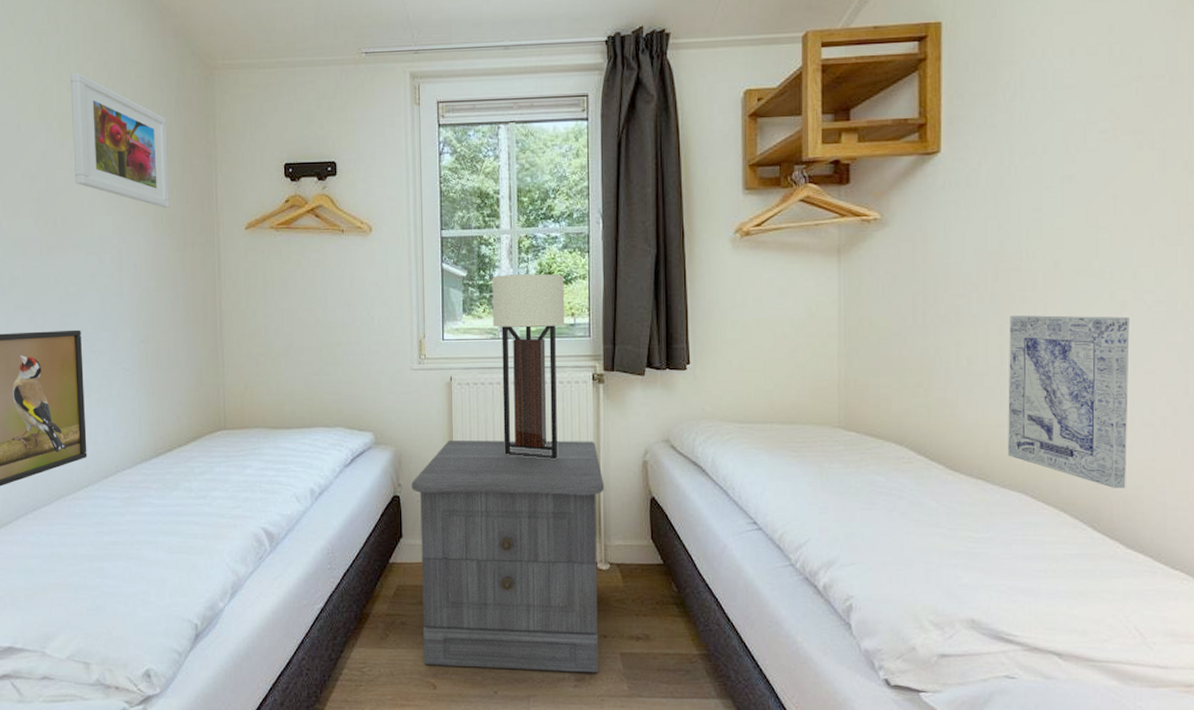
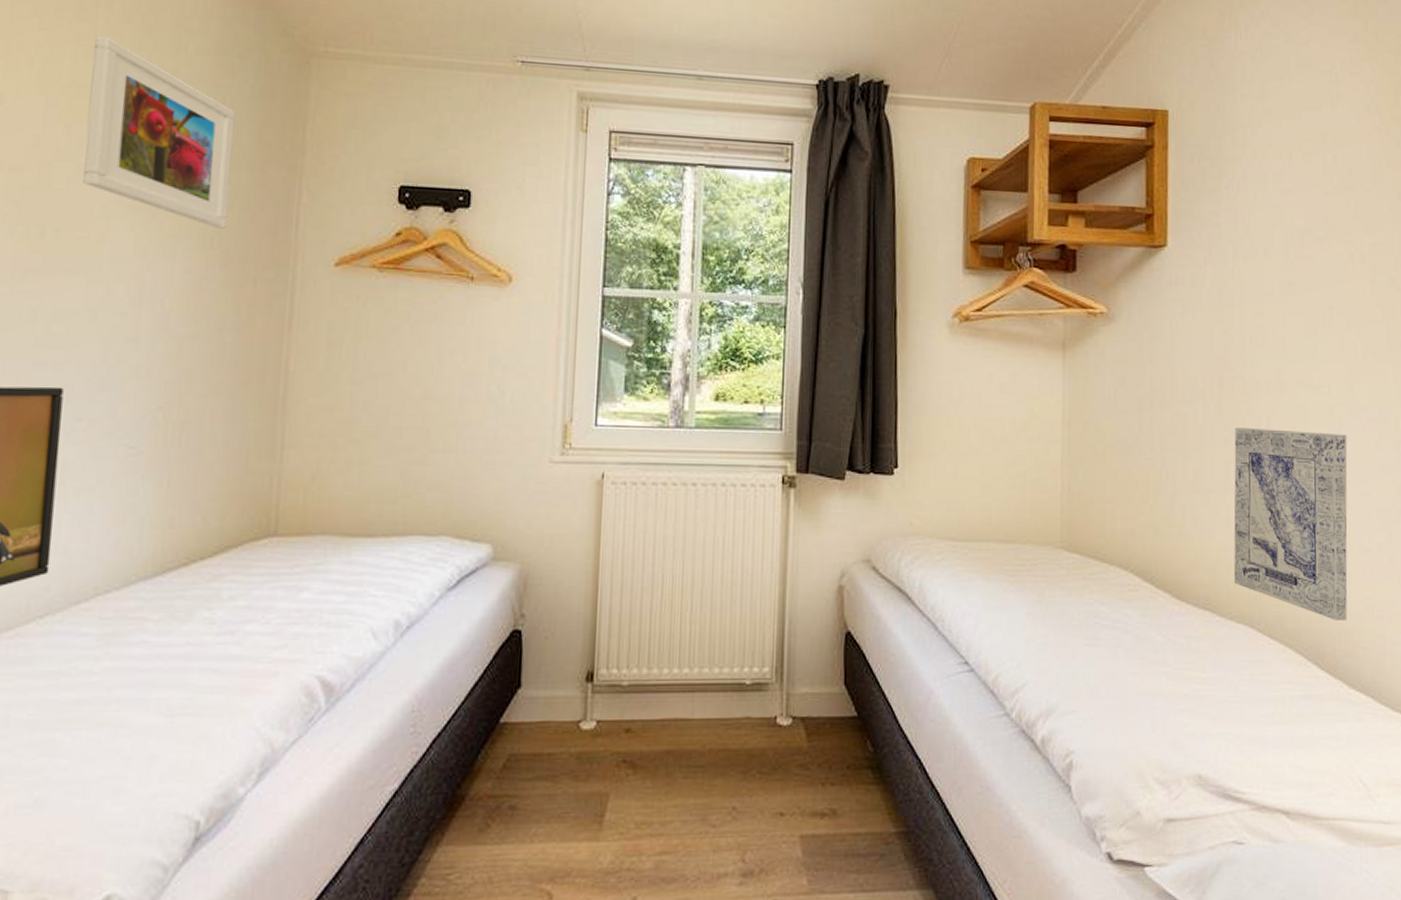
nightstand: present [411,440,605,673] -> none [538,557,791,866]
table lamp: present [492,274,565,459] -> none [661,348,754,582]

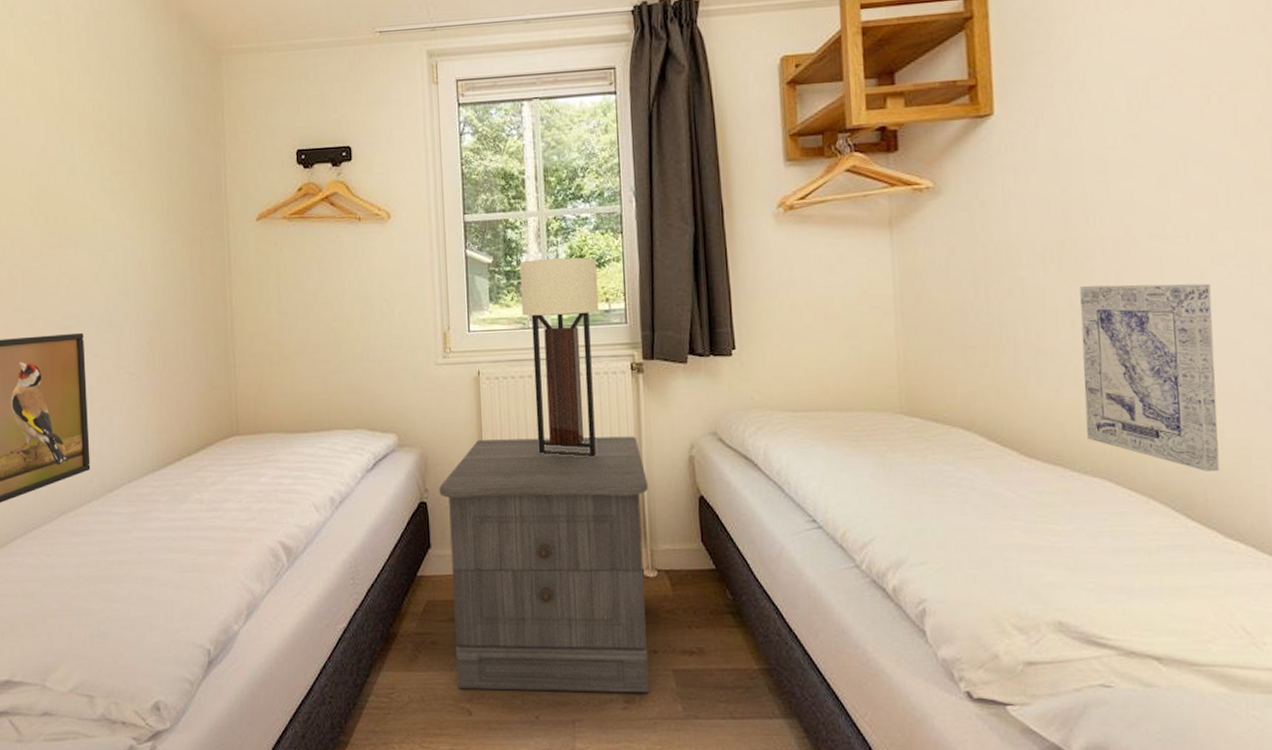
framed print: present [83,36,236,229] -> none [71,63,176,201]
nightstand: none [538,557,791,866] -> present [439,436,650,693]
table lamp: none [661,348,754,582] -> present [519,257,600,457]

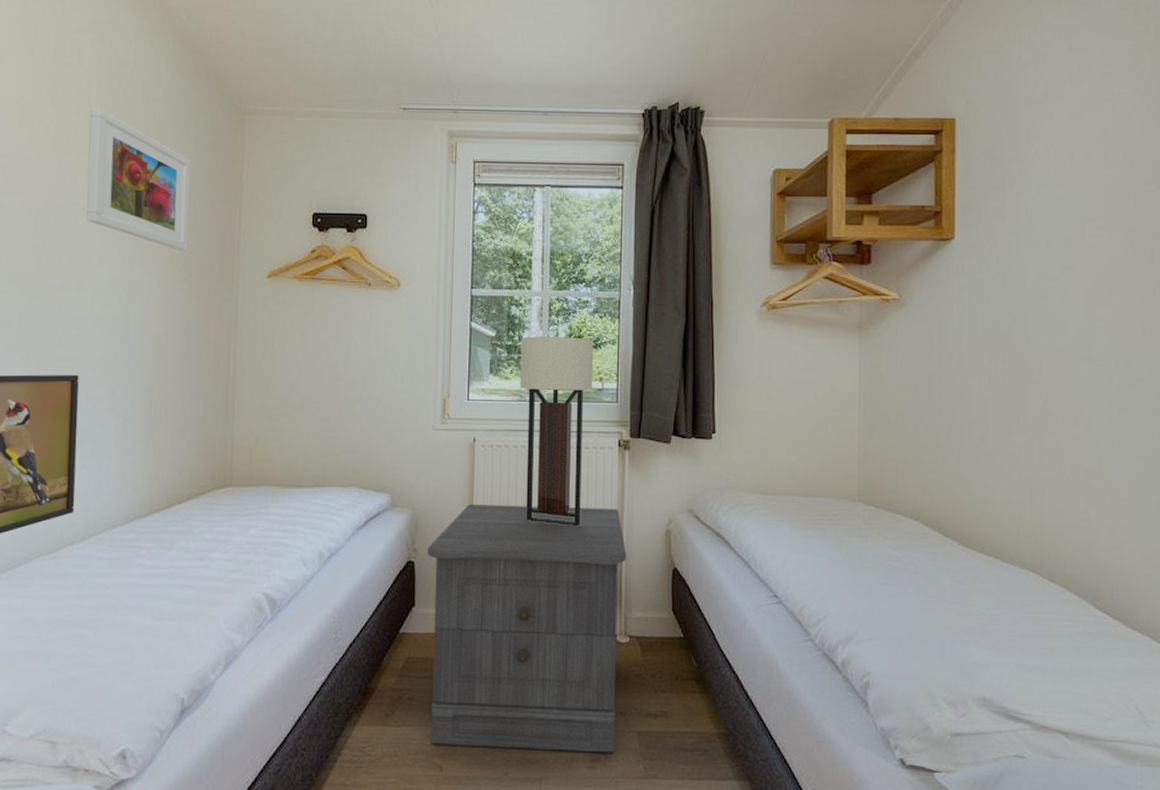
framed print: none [71,63,176,201] -> present [86,108,192,251]
wall art: present [1080,283,1220,471] -> none [1016,398,1126,568]

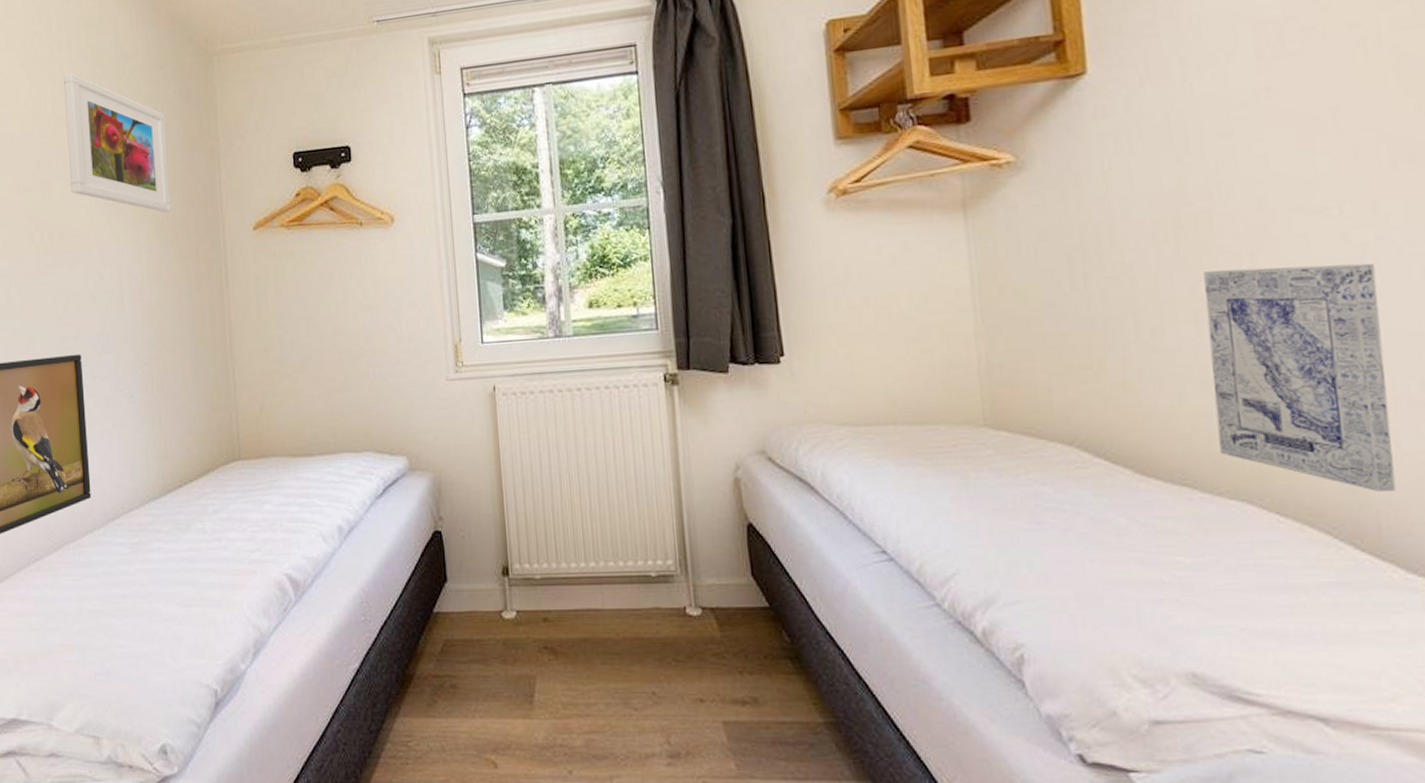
nightstand: present [427,505,627,753] -> none [454,456,698,748]
table lamp: present [520,336,594,526] -> none [535,257,628,480]
wall art: none [1016,398,1126,568] -> present [1204,263,1396,491]

